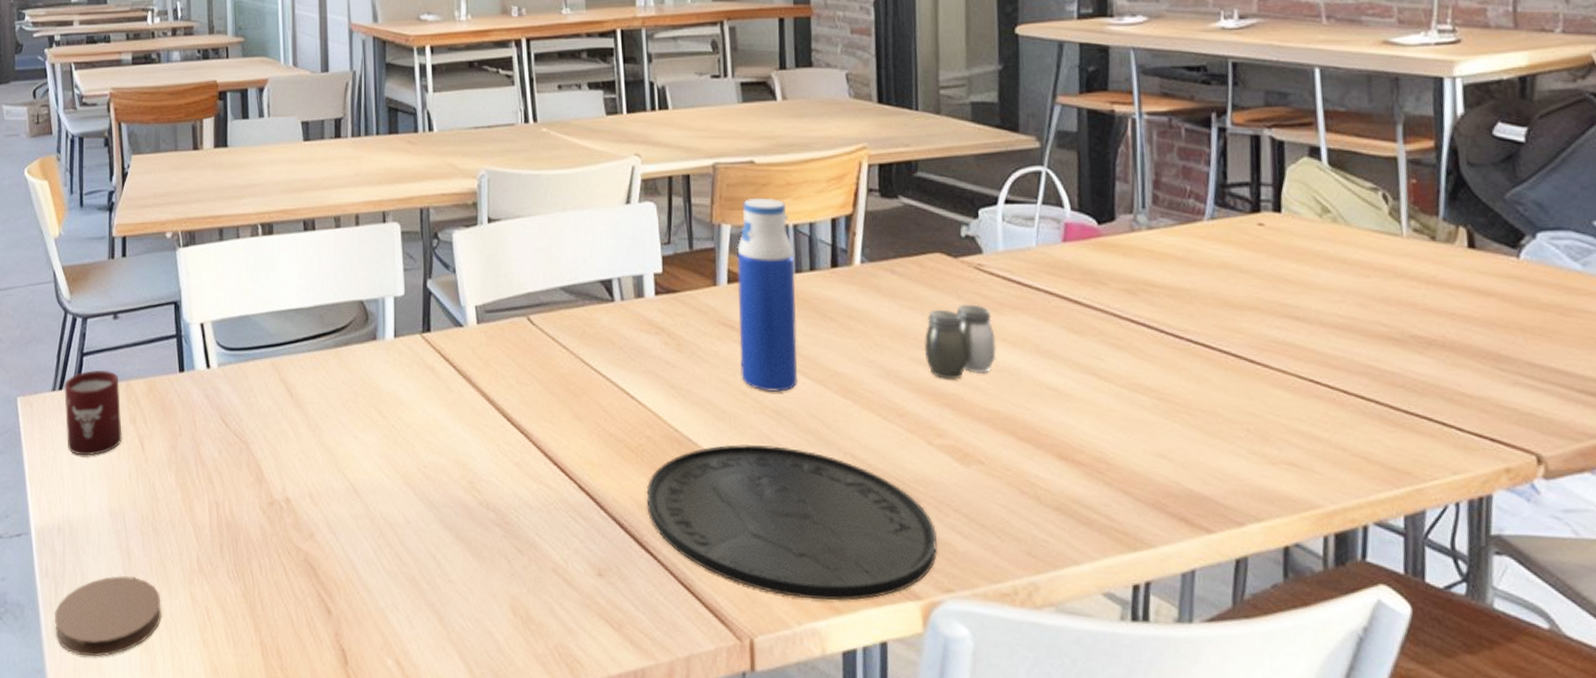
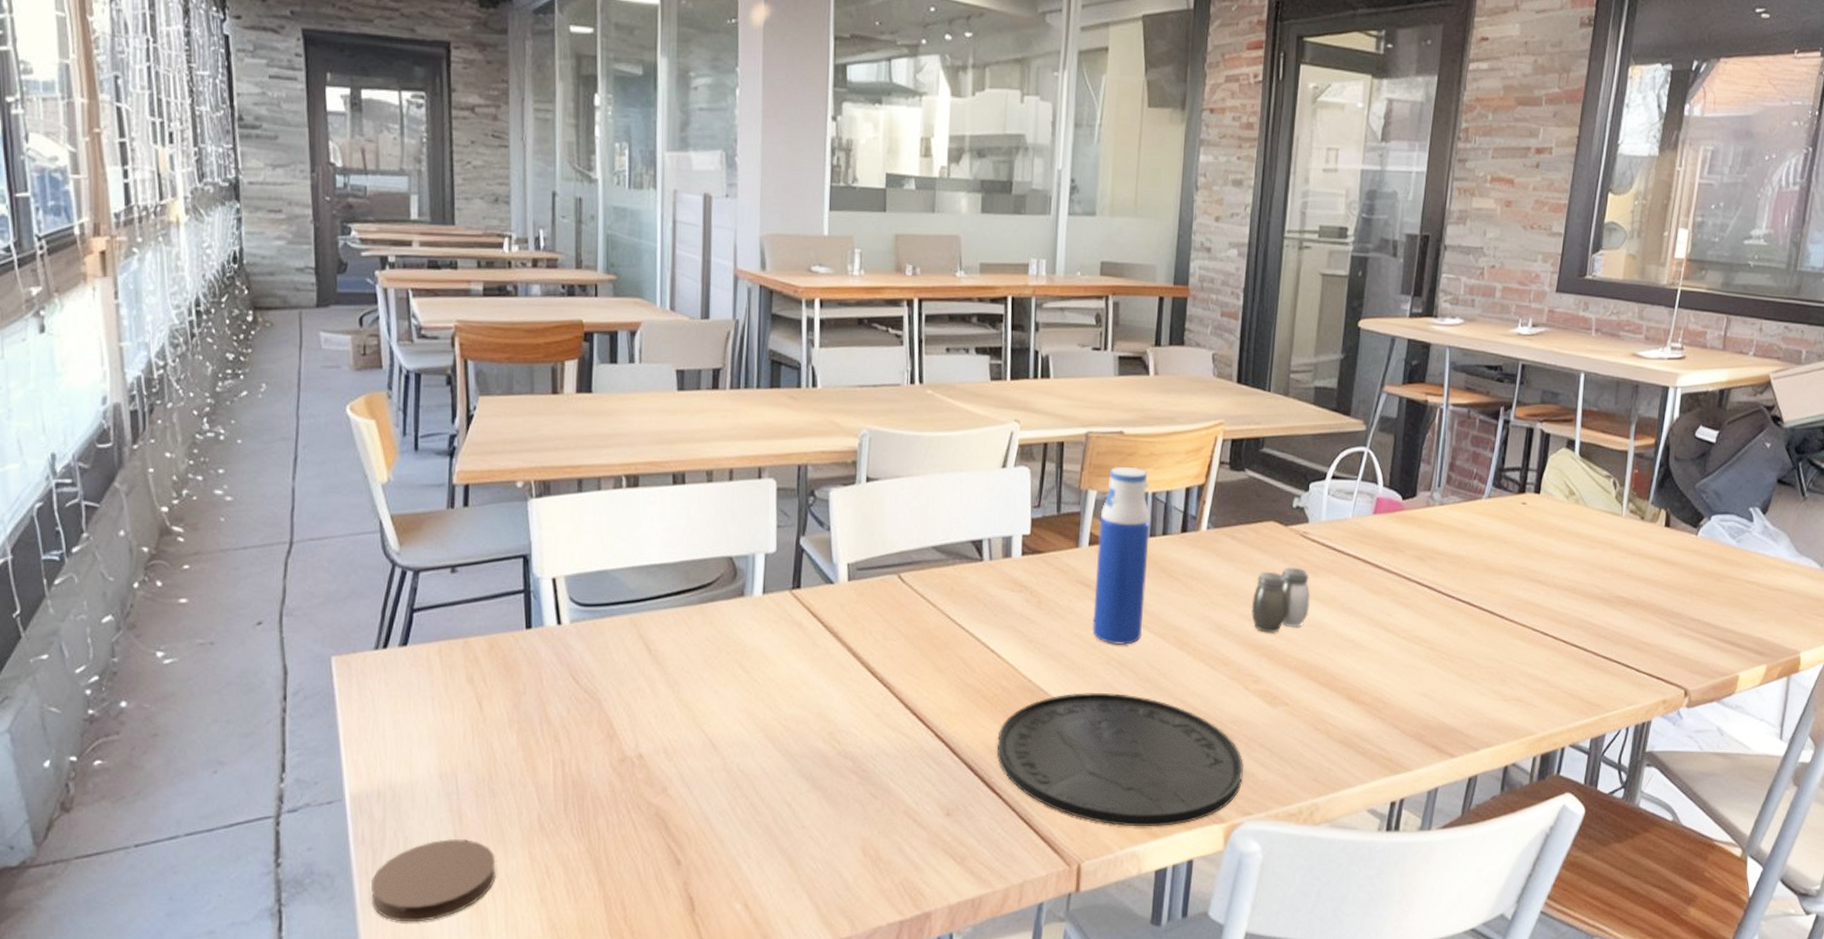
cup: present [64,370,122,456] -> none [389,627,457,717]

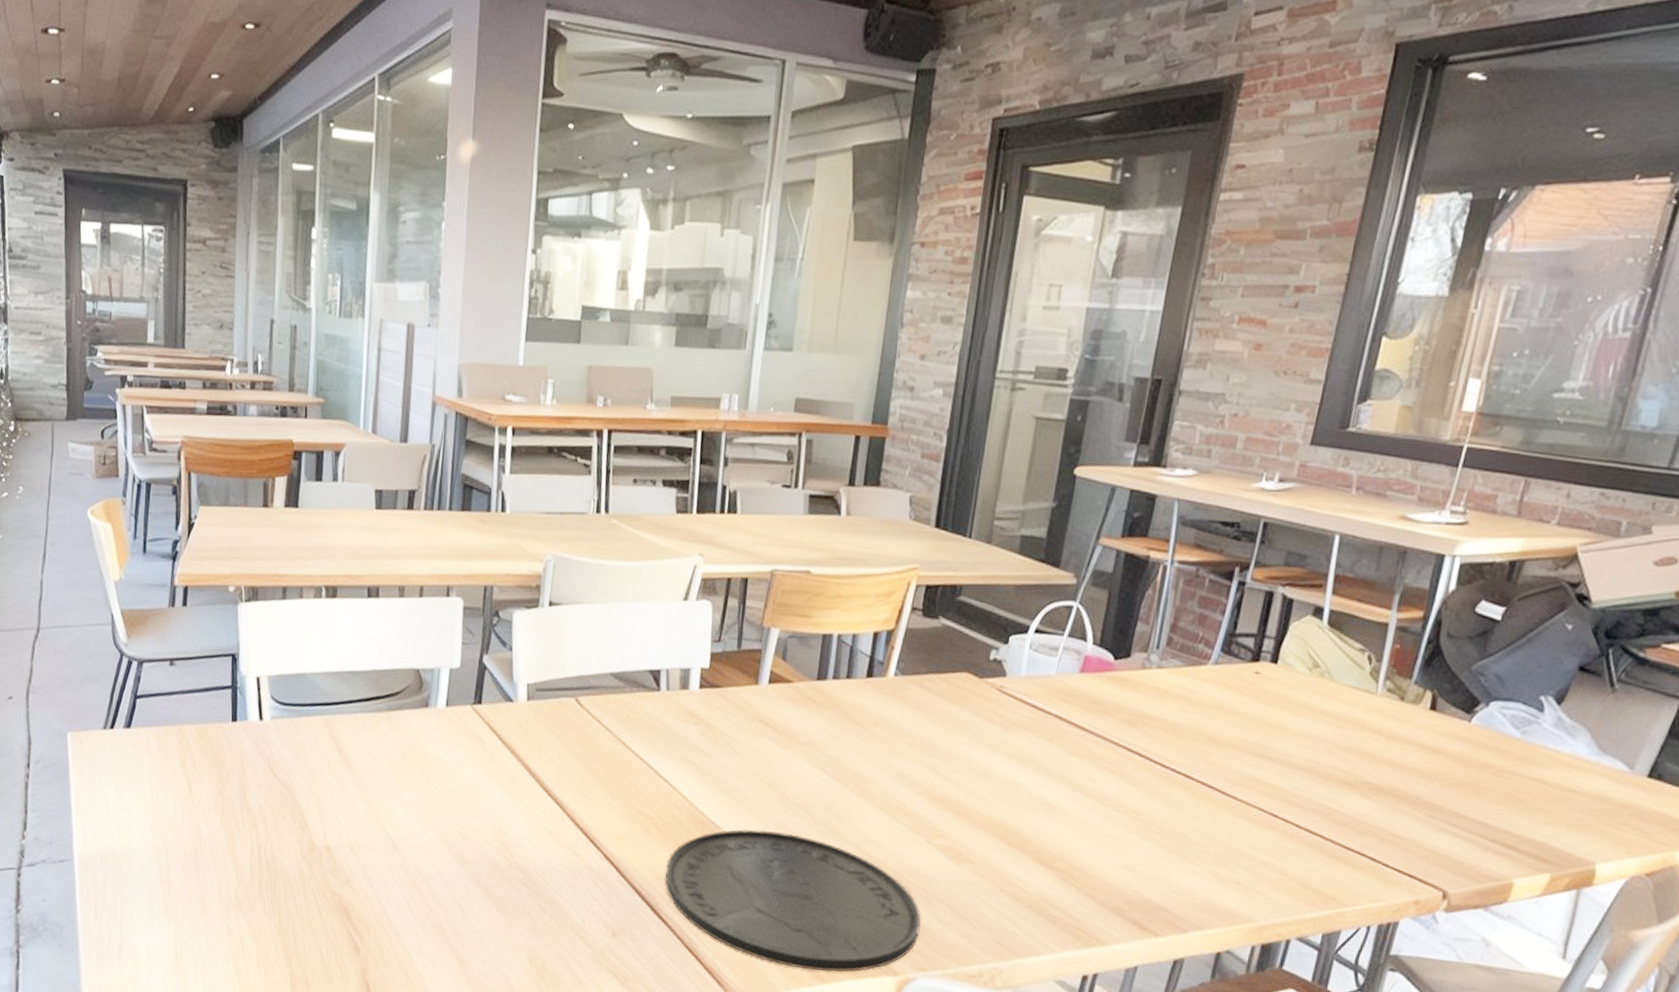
coaster: present [370,838,496,922] -> none [92,904,198,976]
water bottle: present [1092,466,1151,645] -> none [768,606,835,786]
salt and pepper shaker: present [1251,567,1310,633] -> none [938,721,1004,788]

